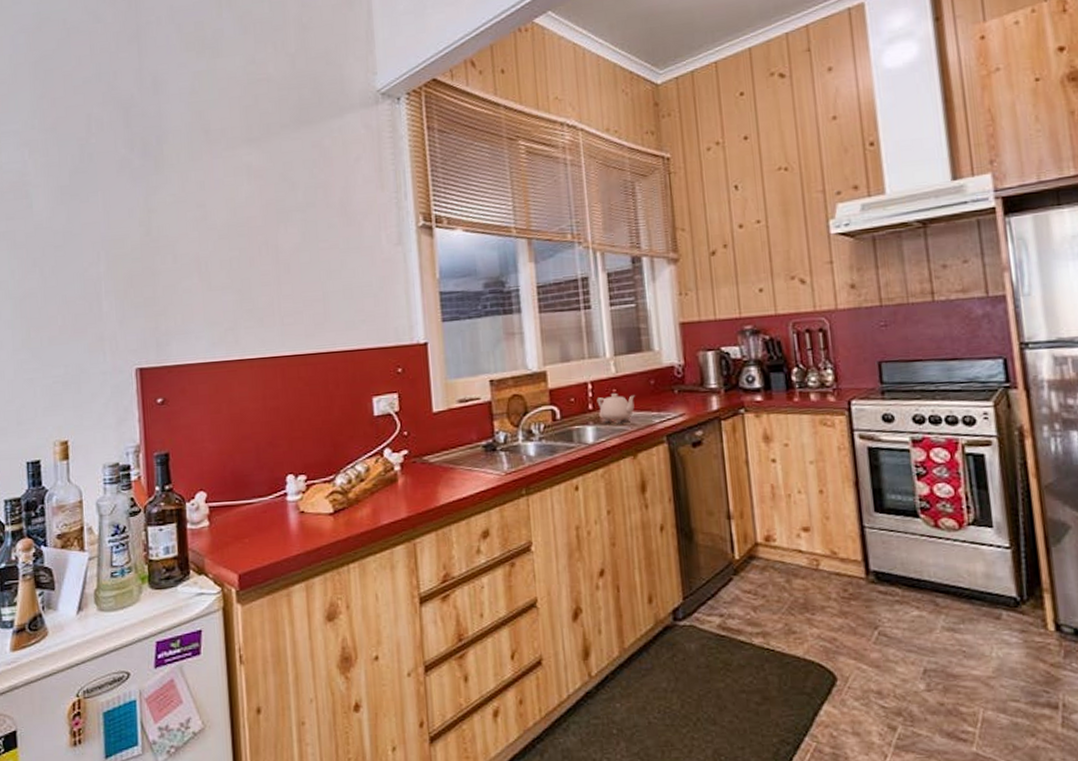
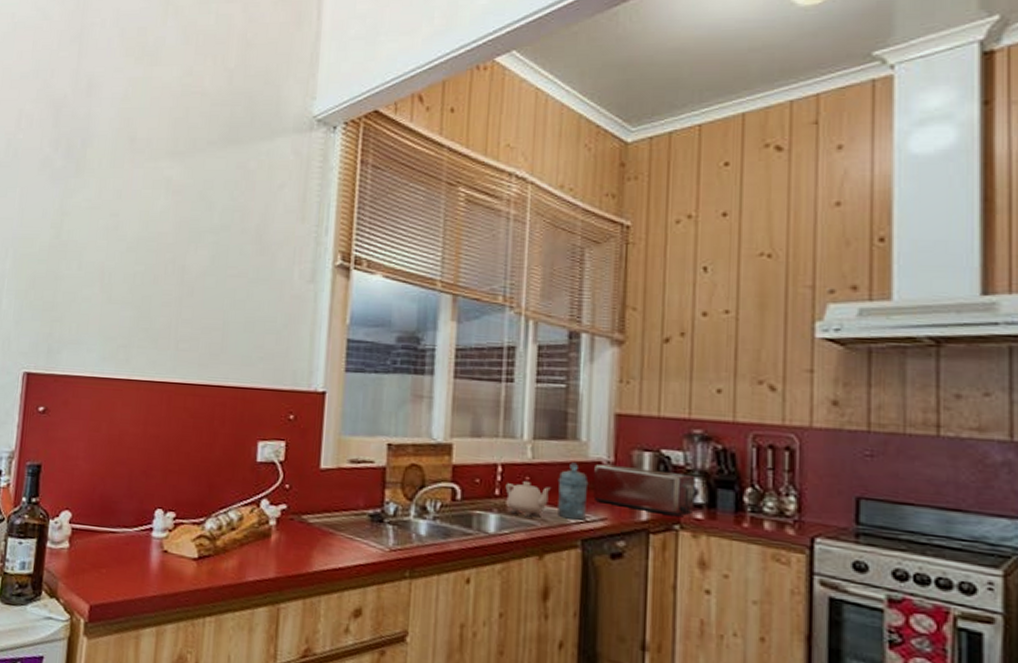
canister: none [640,370,667,420] -> present [557,463,589,520]
toaster: none [669,365,754,403] -> present [593,464,695,517]

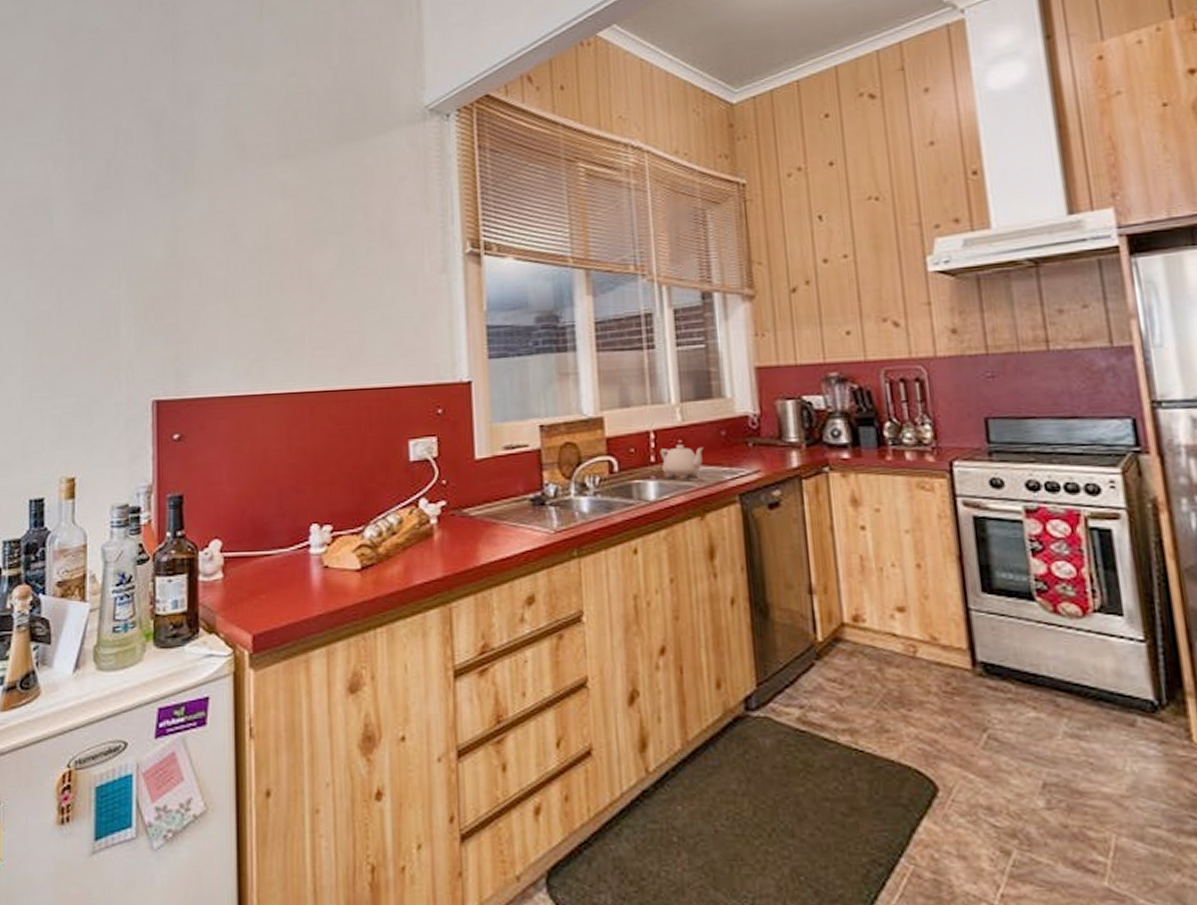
canister: present [557,463,589,520] -> none [709,420,740,476]
toaster: present [593,464,695,517] -> none [742,416,840,460]

